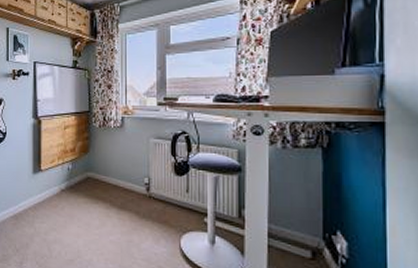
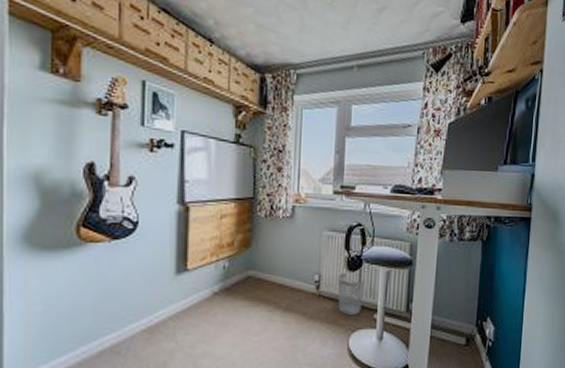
wastebasket: none [166,176,194,217] -> present [337,272,366,315]

